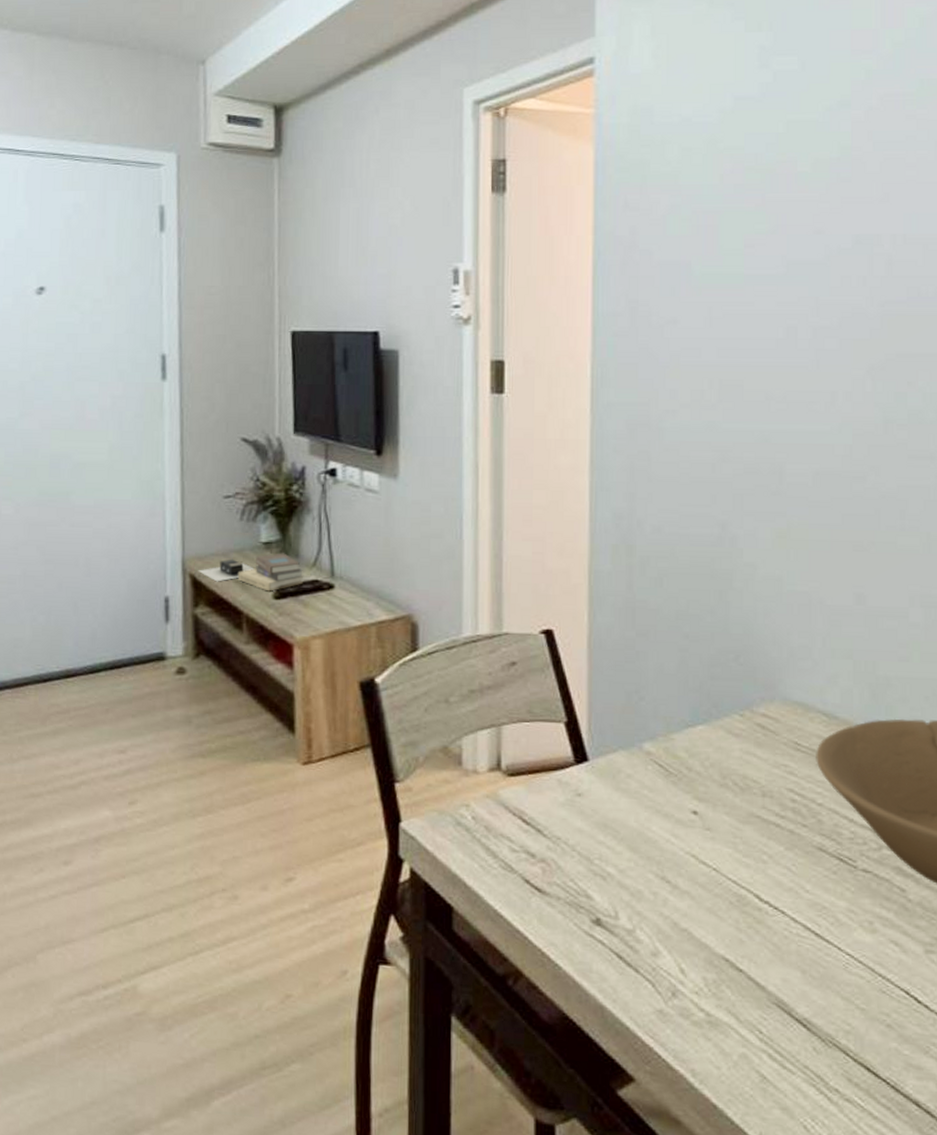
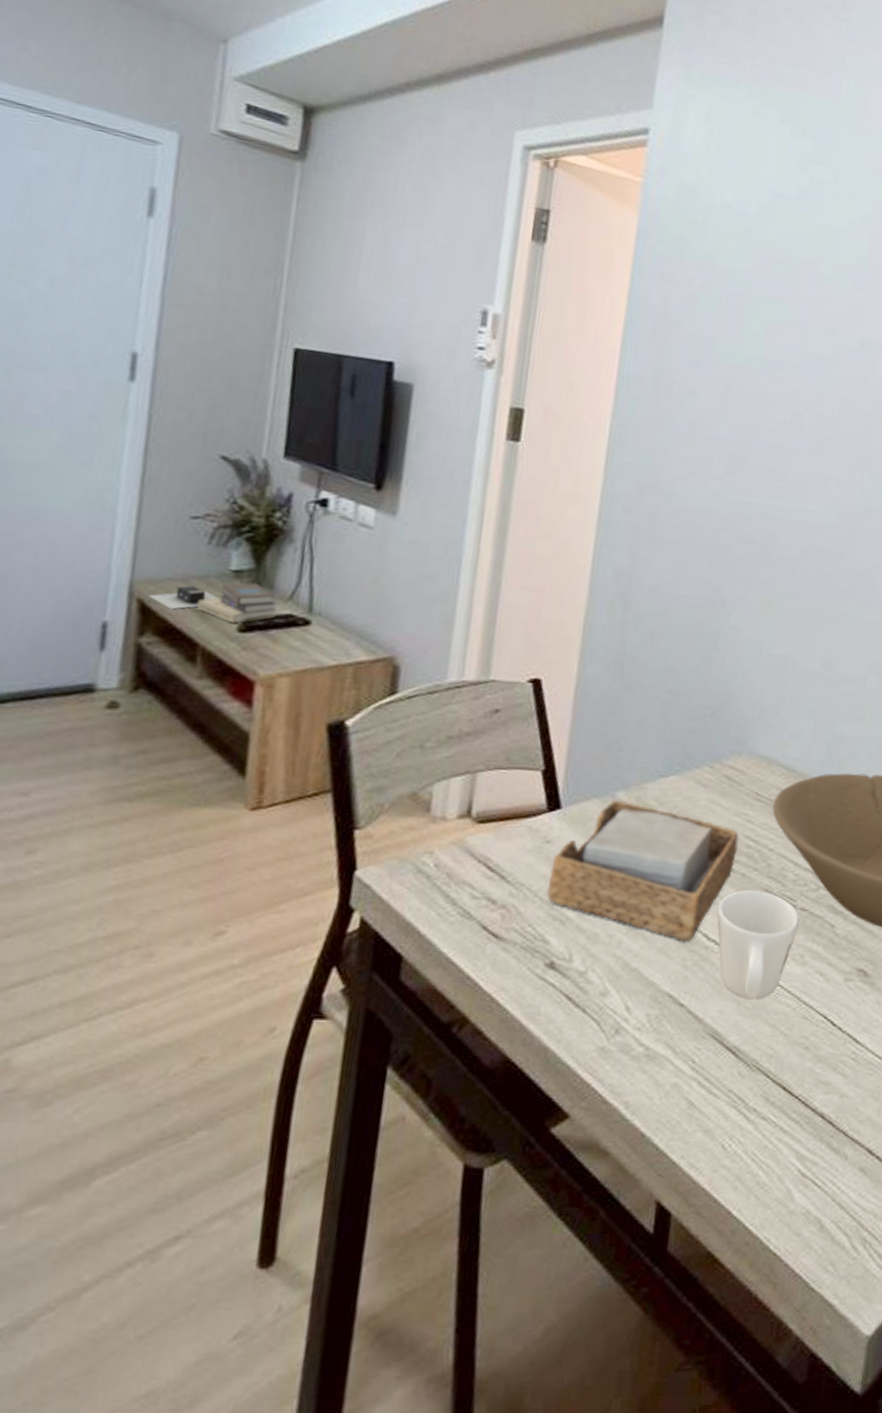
napkin holder: none [584,751,782,902] -> present [547,800,739,942]
mug: none [767,848,862,969] -> present [717,890,799,1000]

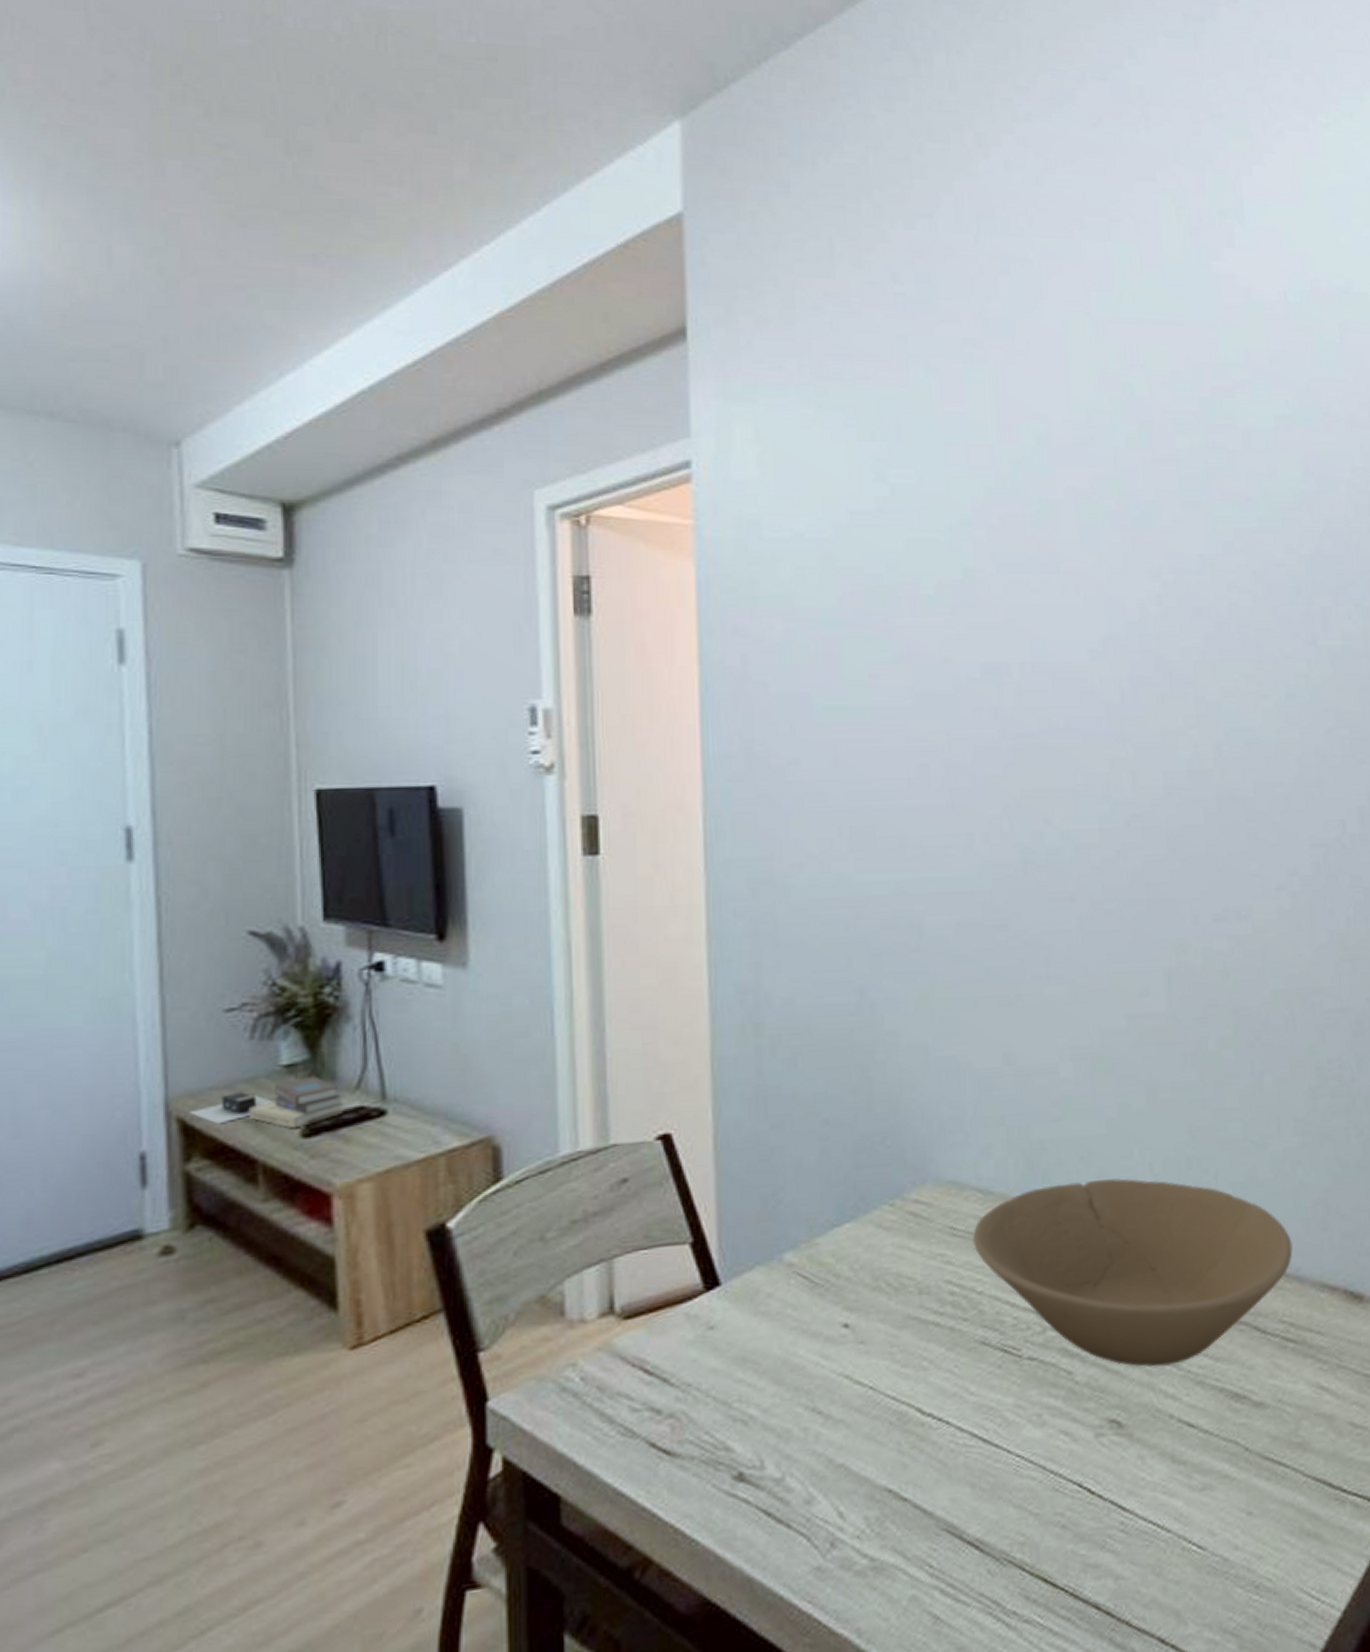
napkin holder: present [547,800,739,942] -> none [720,1263,941,1422]
mug: present [717,890,799,1000] -> none [928,1344,1029,1480]

